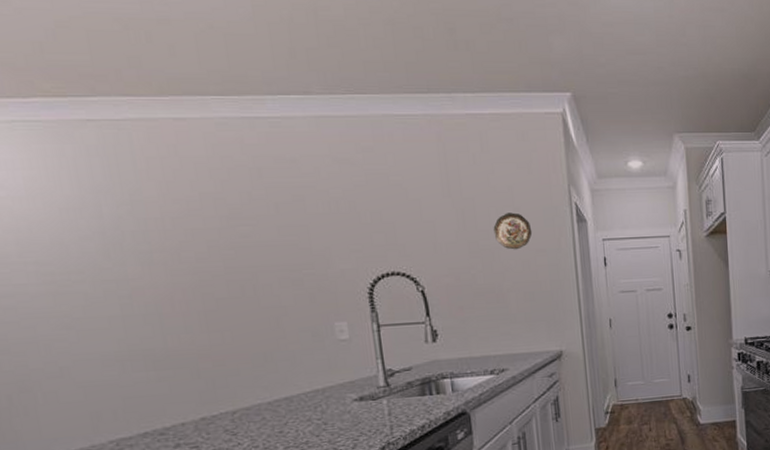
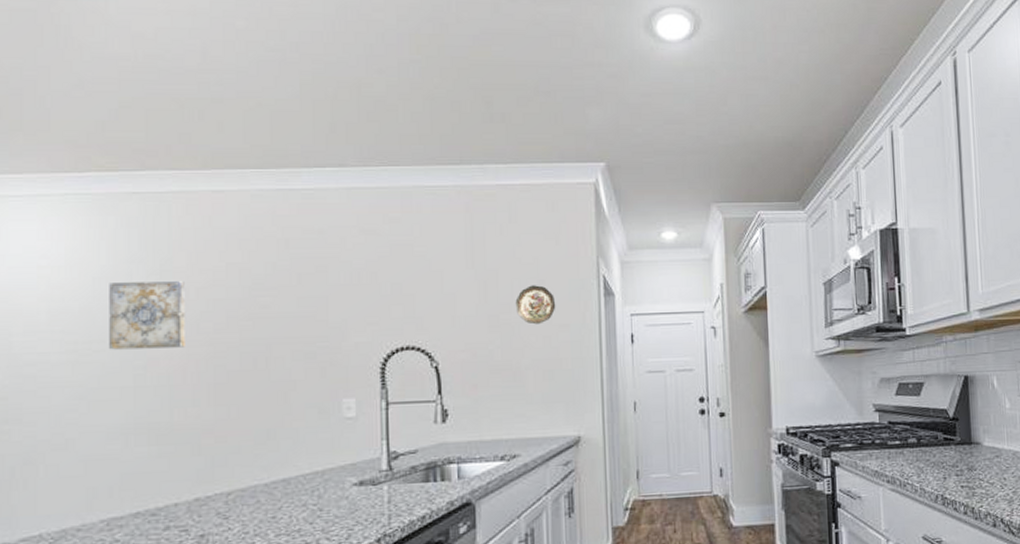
wall art: none [77,211,169,280] -> present [109,281,185,350]

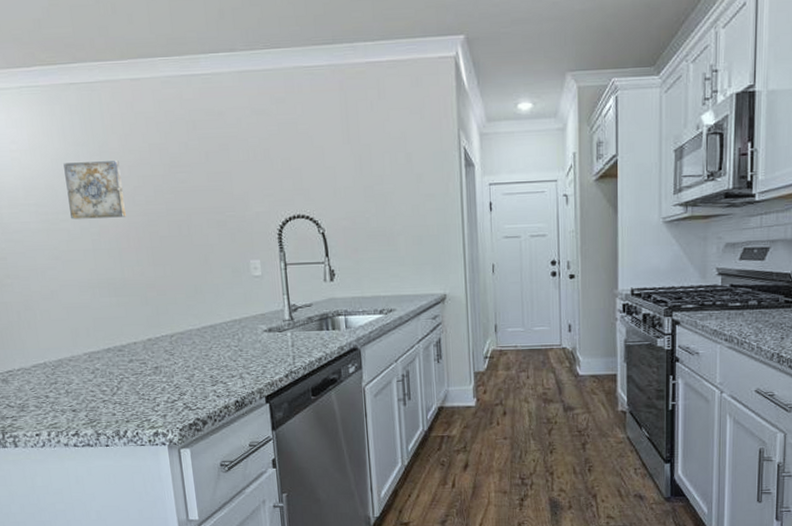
decorative plate: present [515,285,556,325] -> none [387,158,423,195]

